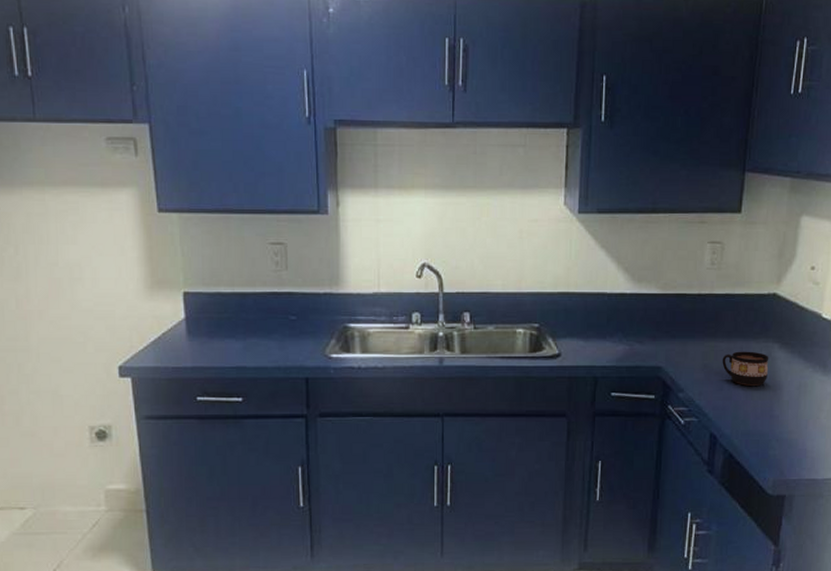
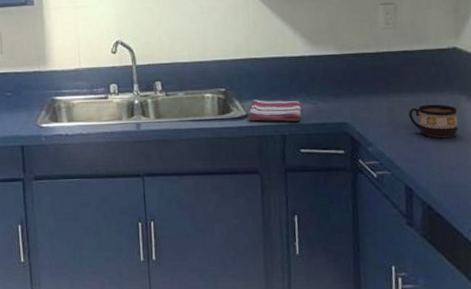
dish towel: none [560,337,616,363] -> present [248,99,302,122]

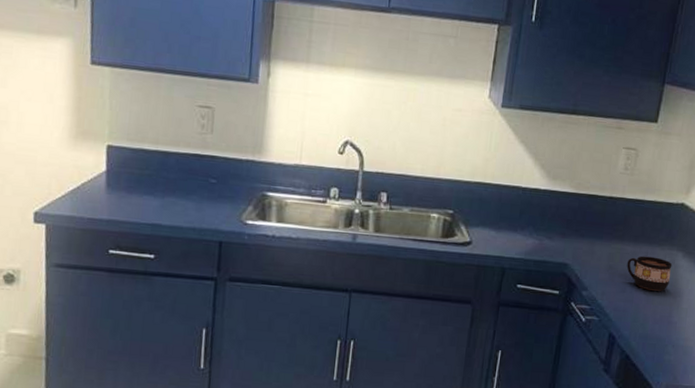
dish towel: present [248,99,302,122] -> none [471,227,527,255]

